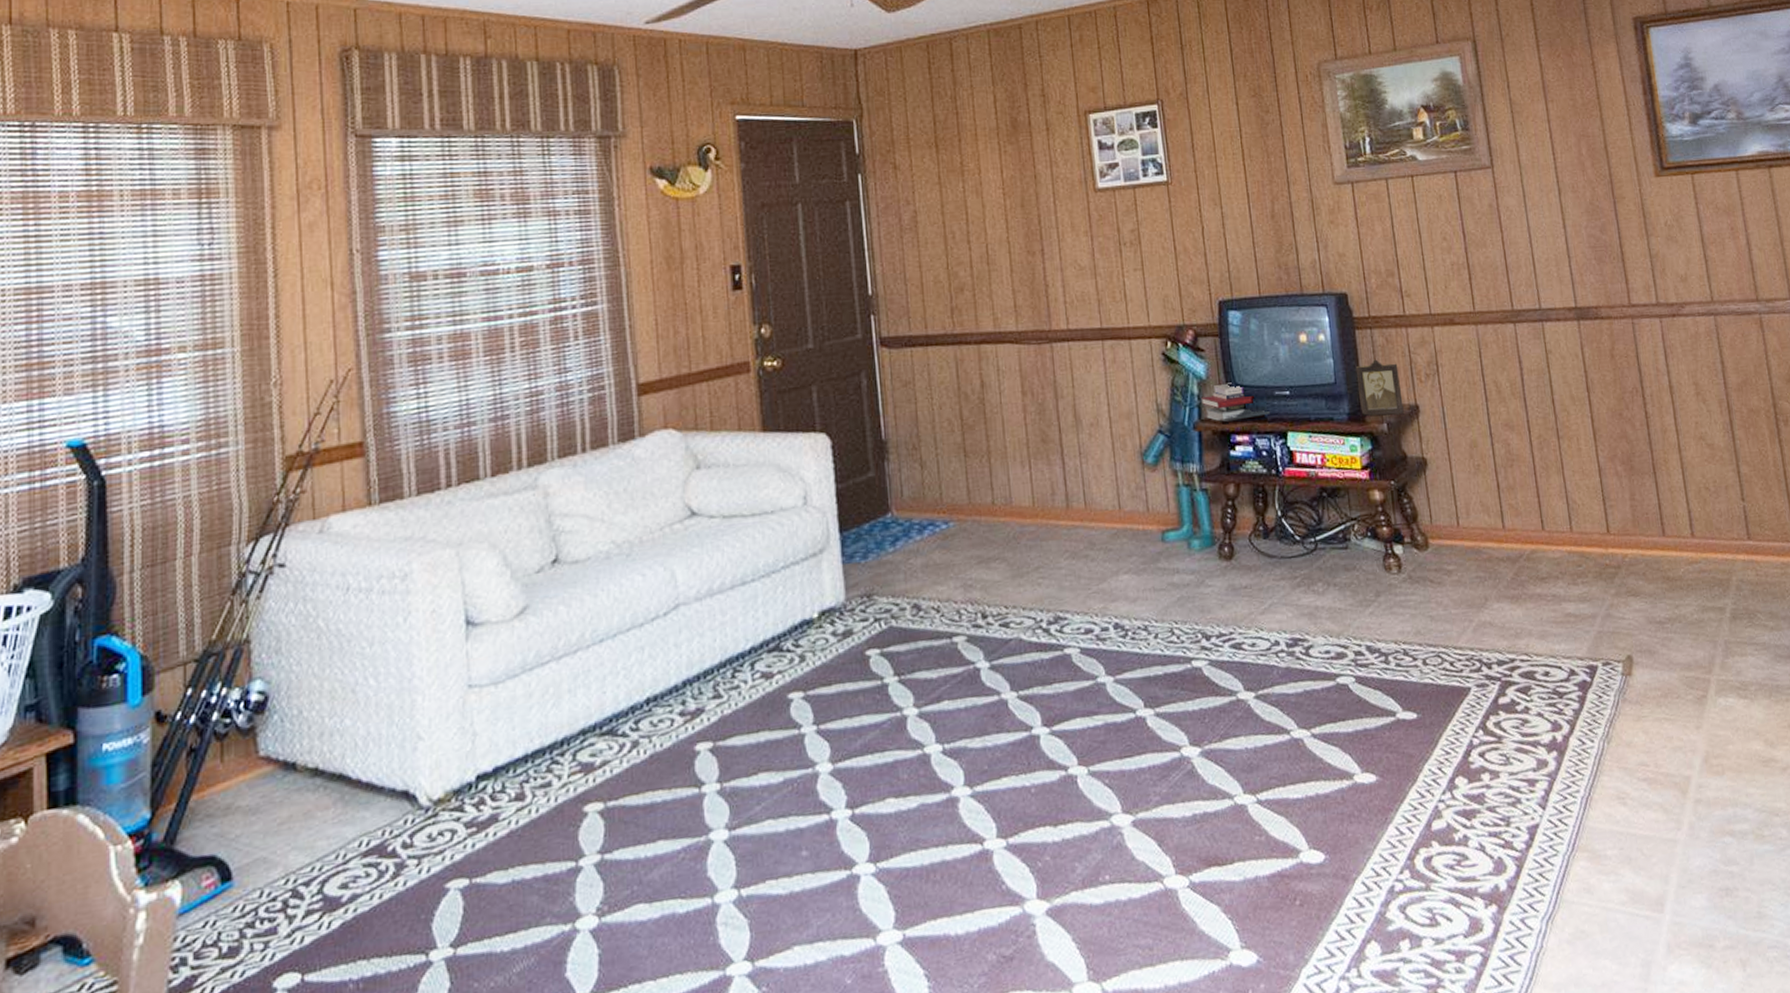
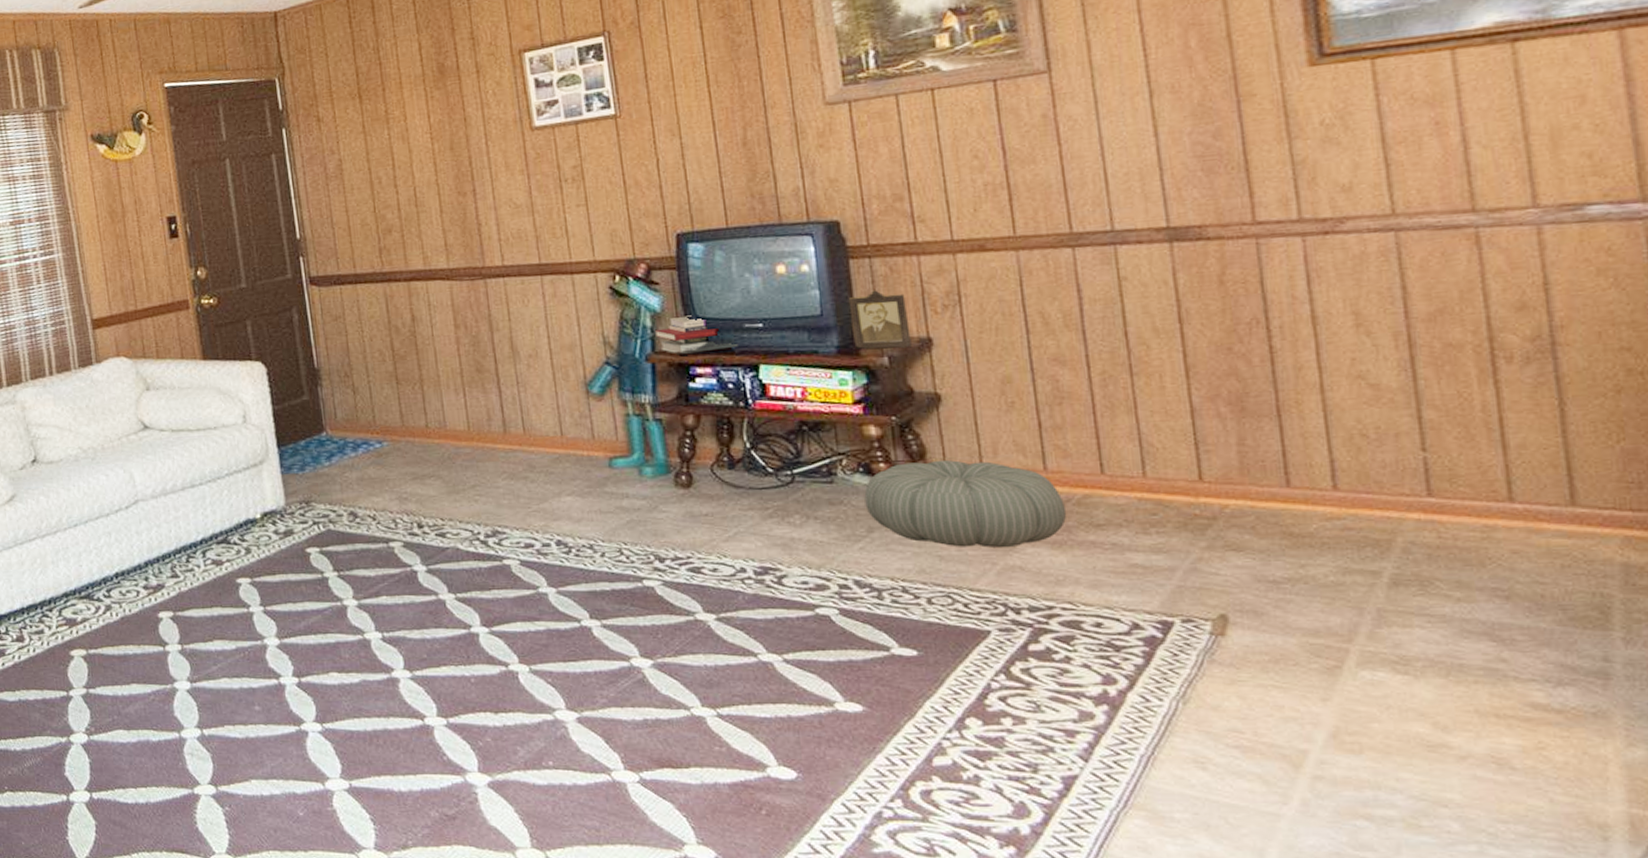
pouf: none [1372,521,1521,607] -> present [864,459,1067,548]

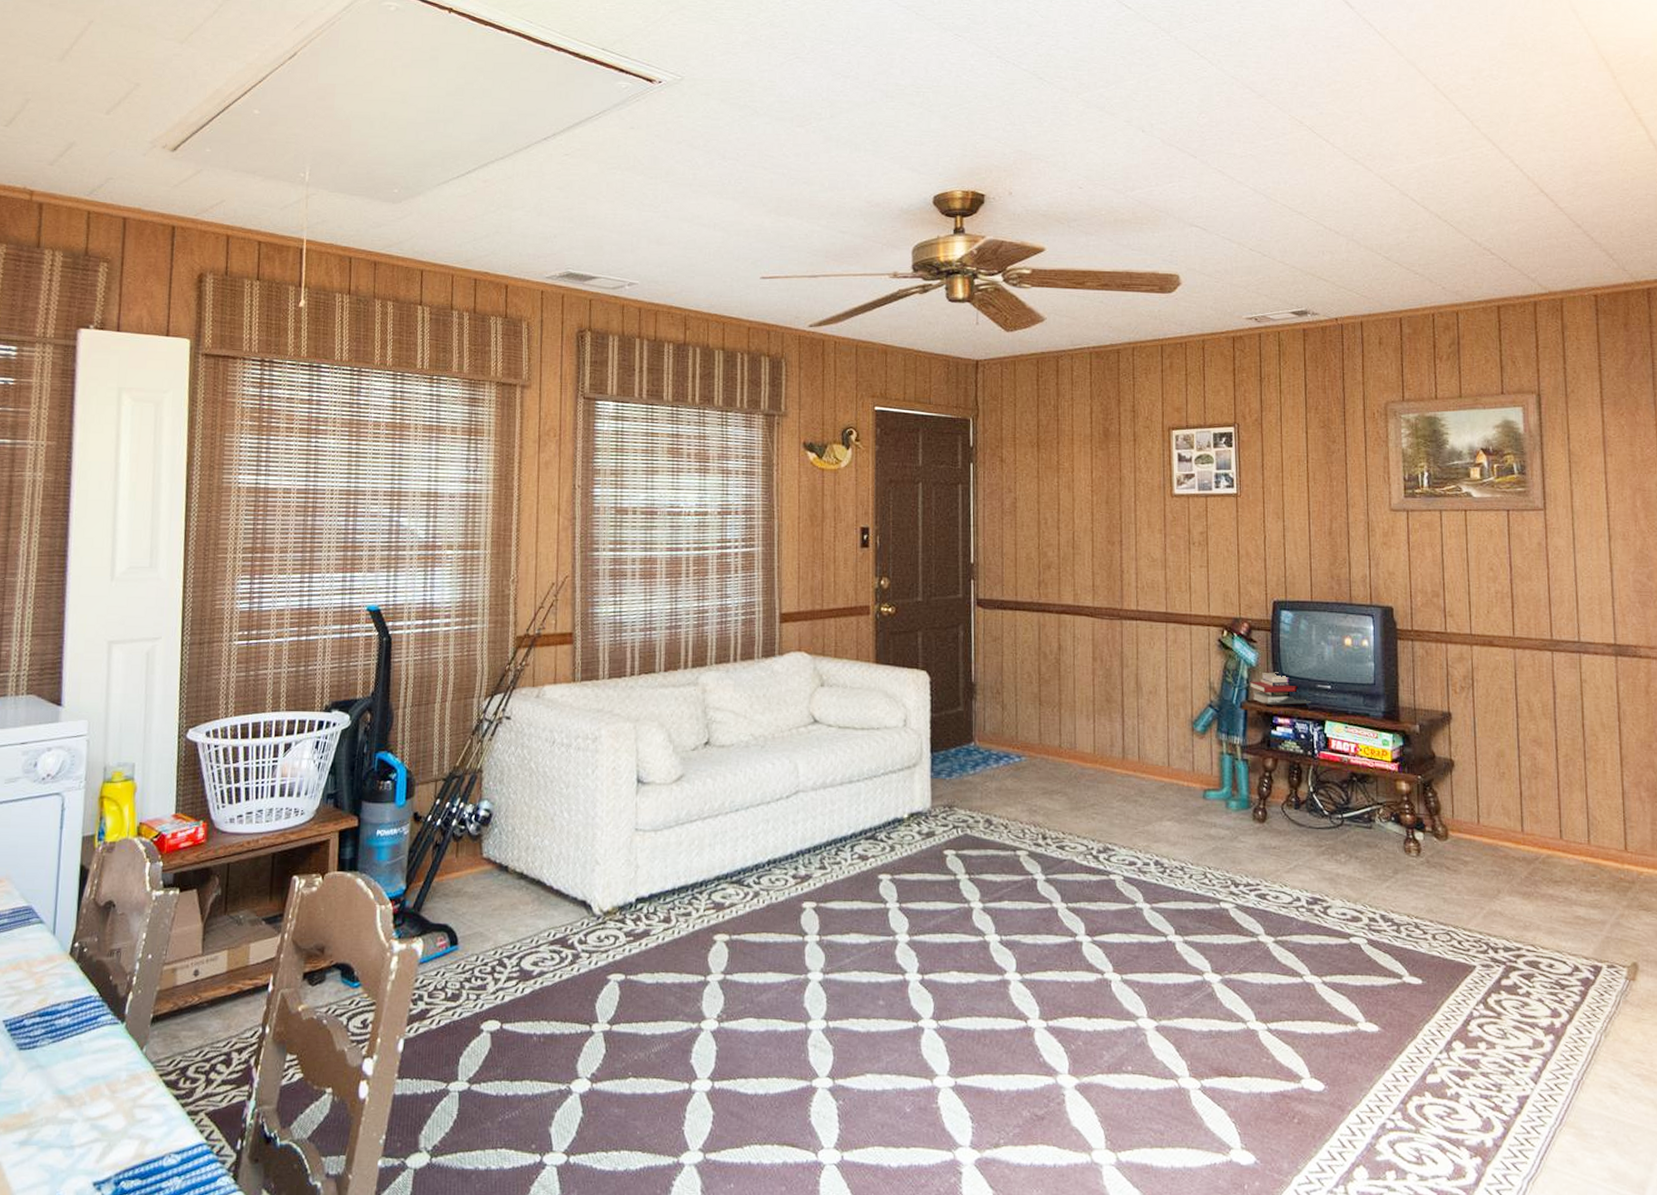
photo frame: present [848,290,912,350] -> none [1394,668,1437,718]
pouf: present [864,459,1067,548] -> none [1393,816,1535,895]

